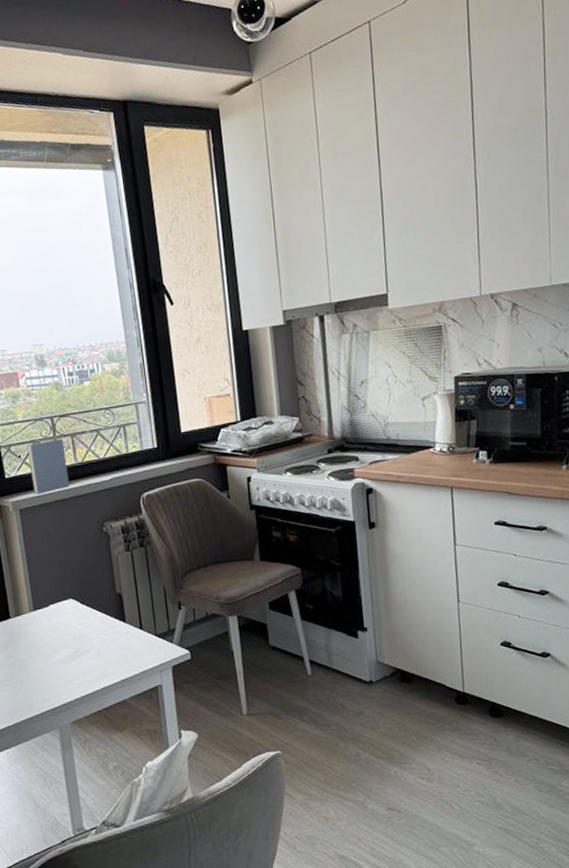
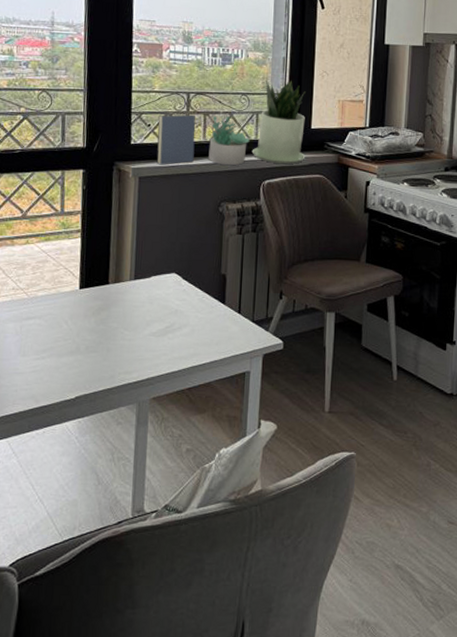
succulent plant: none [79,433,121,484] -> present [208,115,250,166]
planter: none [125,386,180,474] -> present [252,80,306,164]

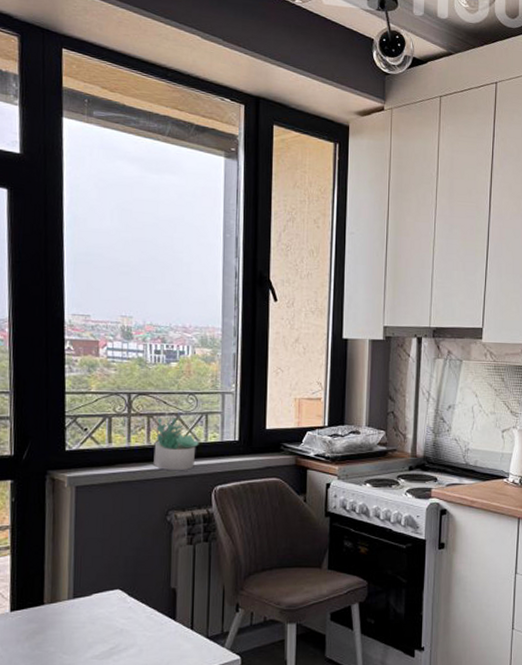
book: present [156,114,196,165] -> none [95,417,139,473]
planter: present [252,80,306,164] -> none [201,378,260,467]

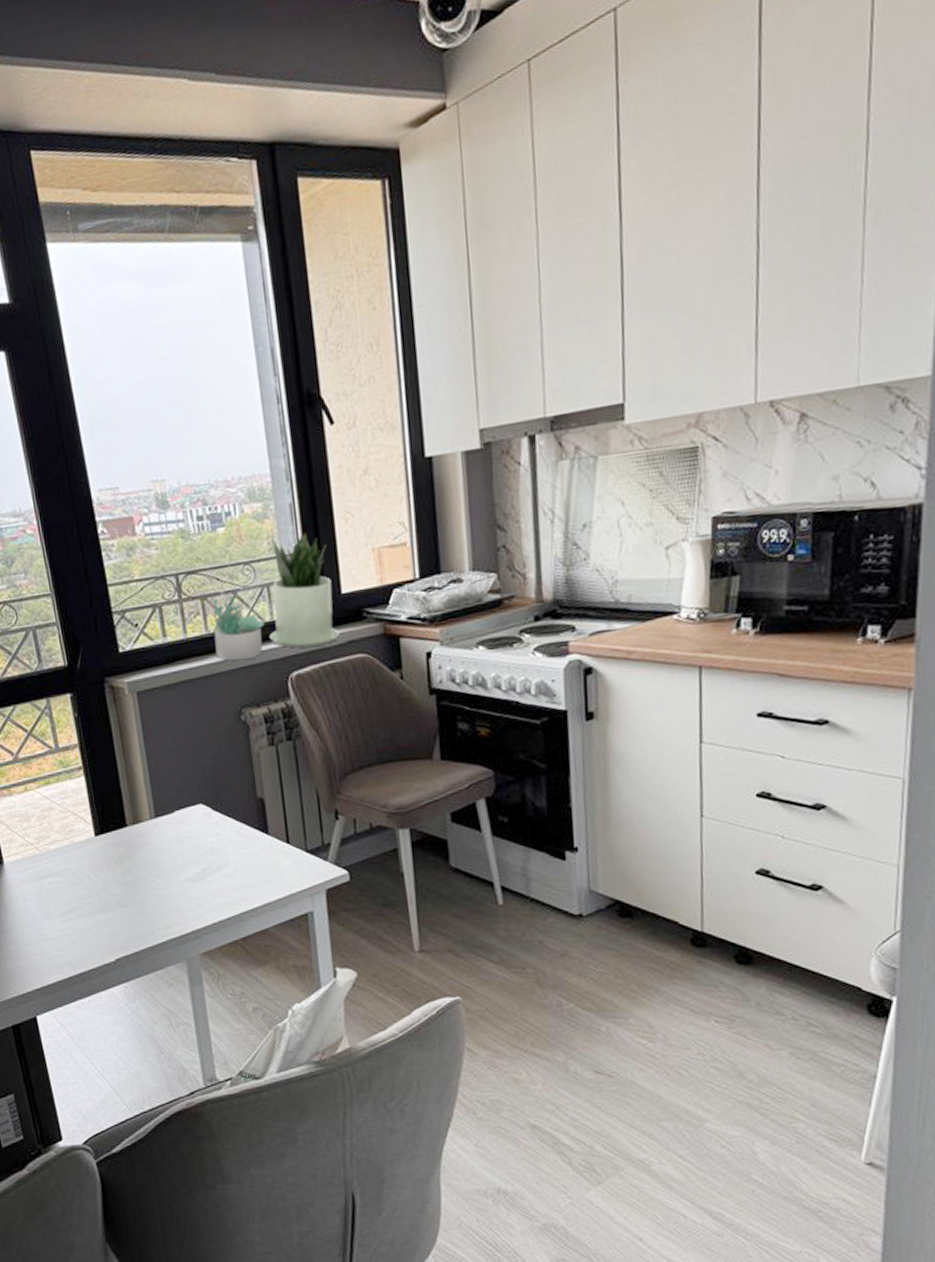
planter: none [201,378,260,467] -> present [269,532,340,648]

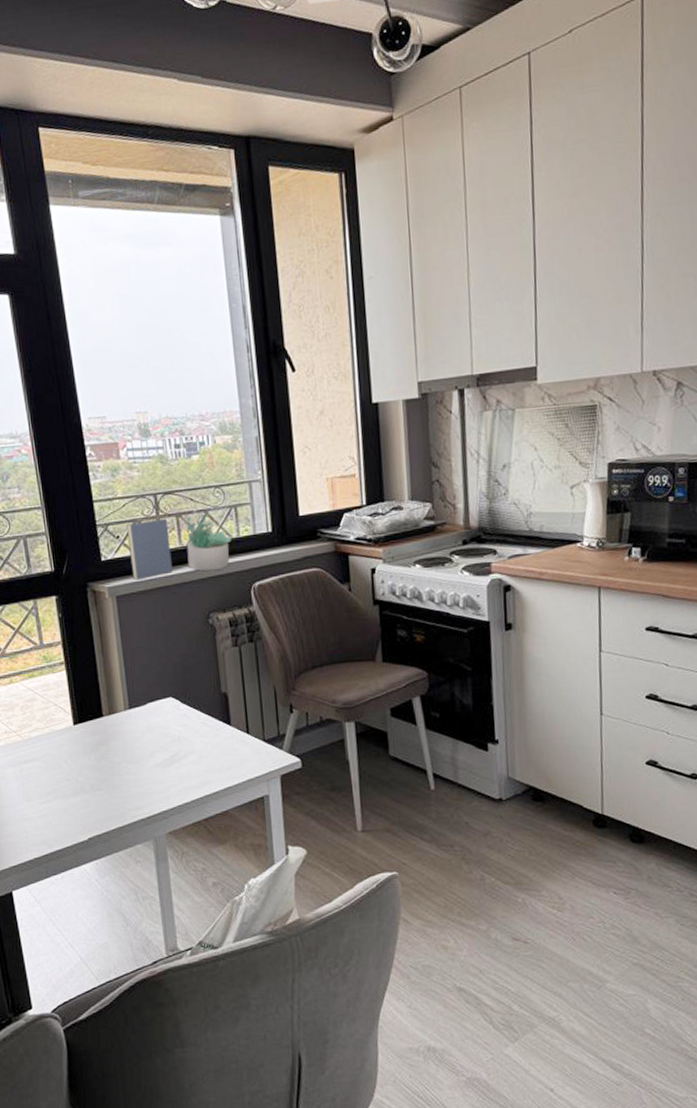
book: none [145,602,199,673] -> present [126,518,173,580]
planter: present [269,532,340,648] -> none [235,462,297,562]

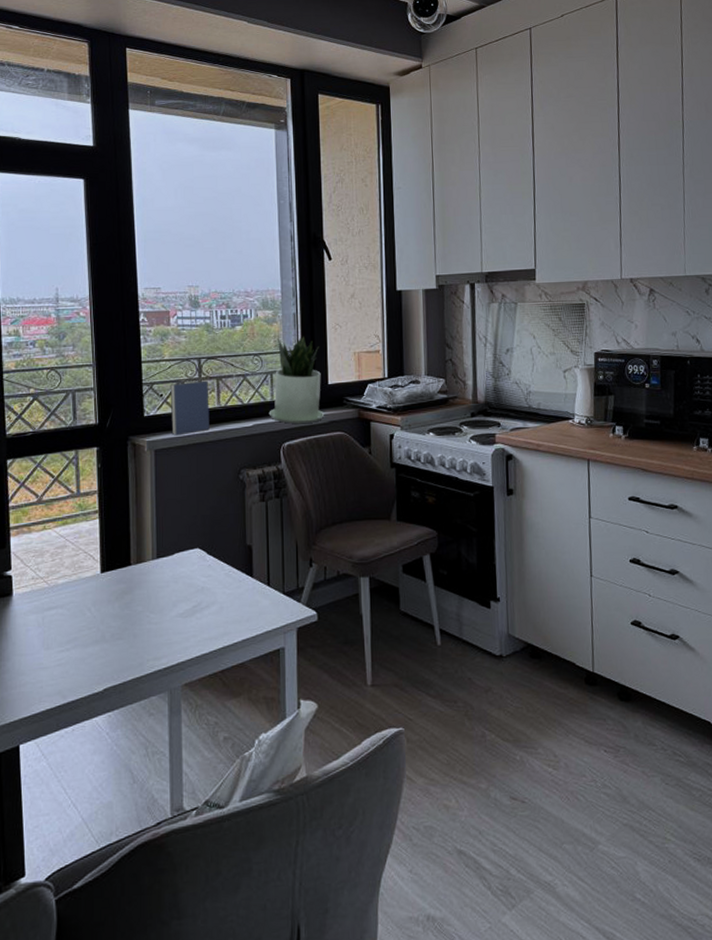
succulent plant: present [184,513,232,571] -> none [224,378,266,430]
planter: none [235,462,297,562] -> present [268,336,325,424]

